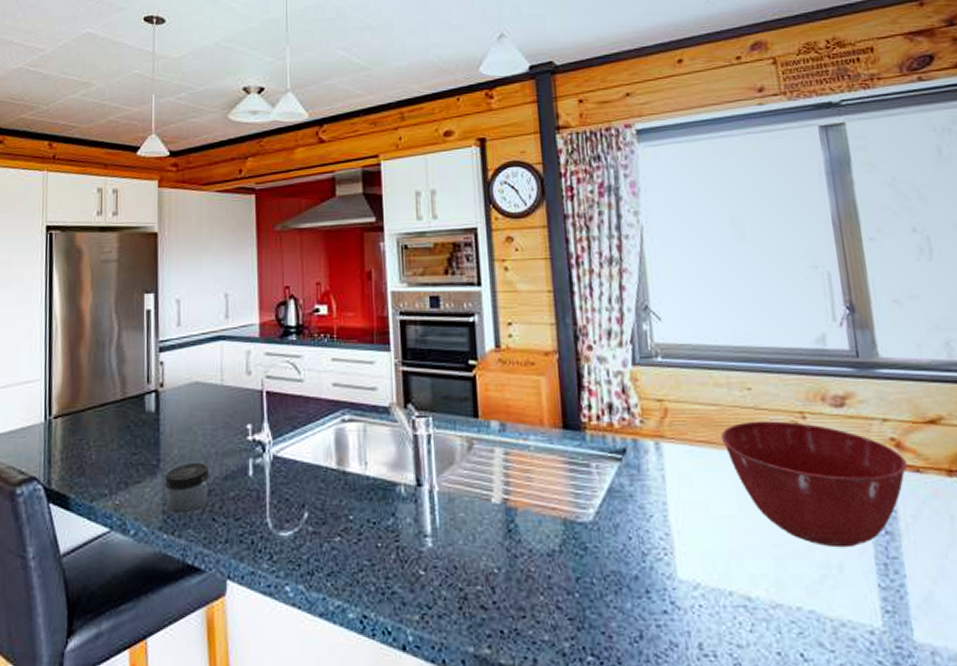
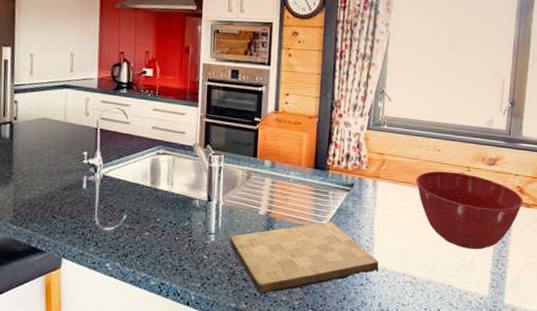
jar: present [165,463,210,513] -> none [16,177,52,212]
cutting board: none [453,510,688,631] -> present [229,222,379,294]

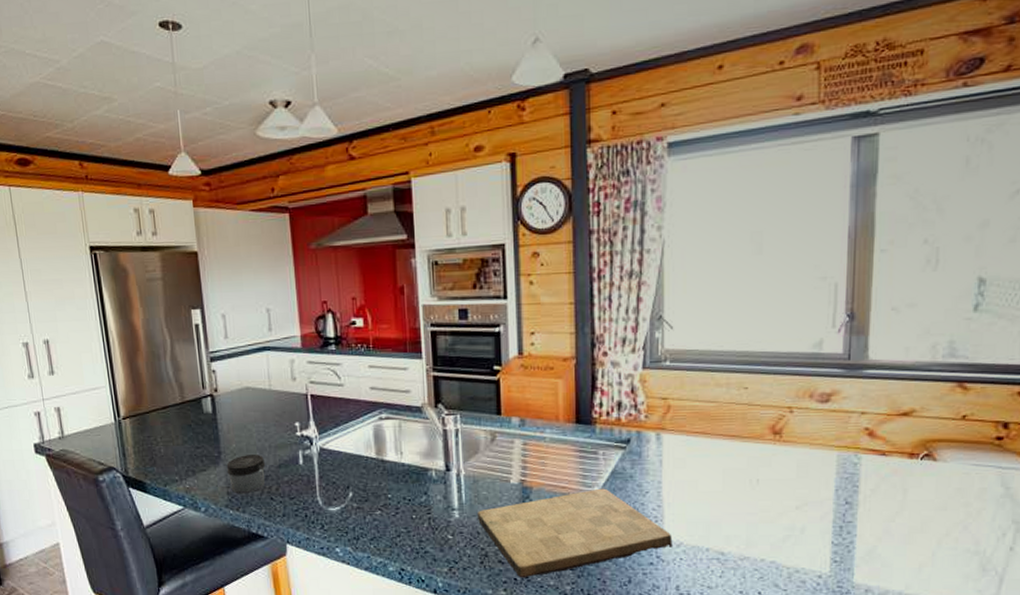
jar: none [16,177,52,212] -> present [226,455,266,494]
mixing bowl: present [415,171,524,250] -> none [715,414,876,515]

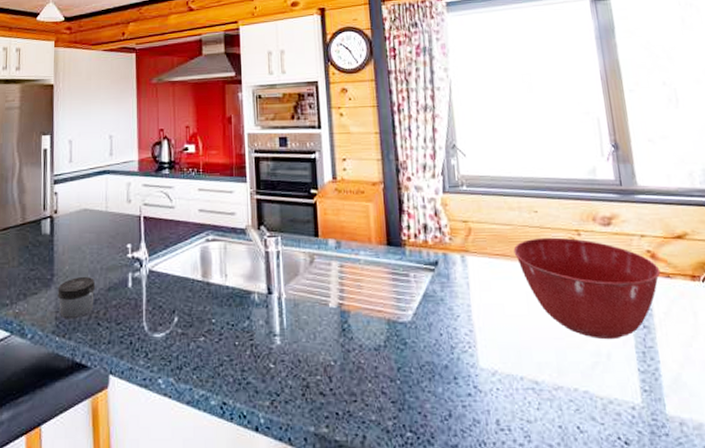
cutting board: present [476,488,673,578] -> none [297,312,488,413]
mixing bowl: none [715,414,876,515] -> present [513,237,661,340]

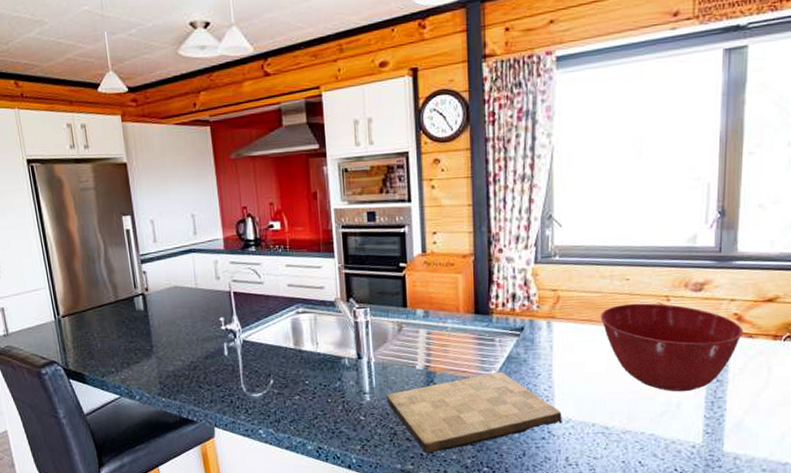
jar: present [57,277,96,319] -> none [158,347,194,383]
cutting board: none [297,312,488,413] -> present [386,371,562,454]

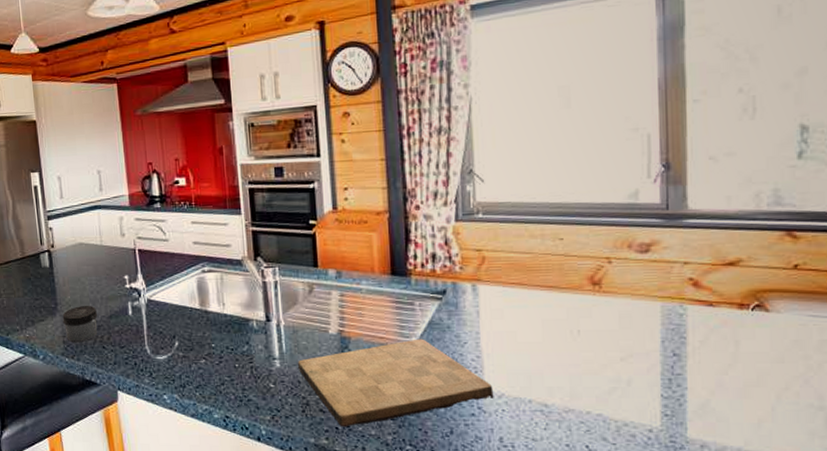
jar: none [158,347,194,383] -> present [62,306,98,343]
mixing bowl: present [600,303,744,392] -> none [532,265,702,367]

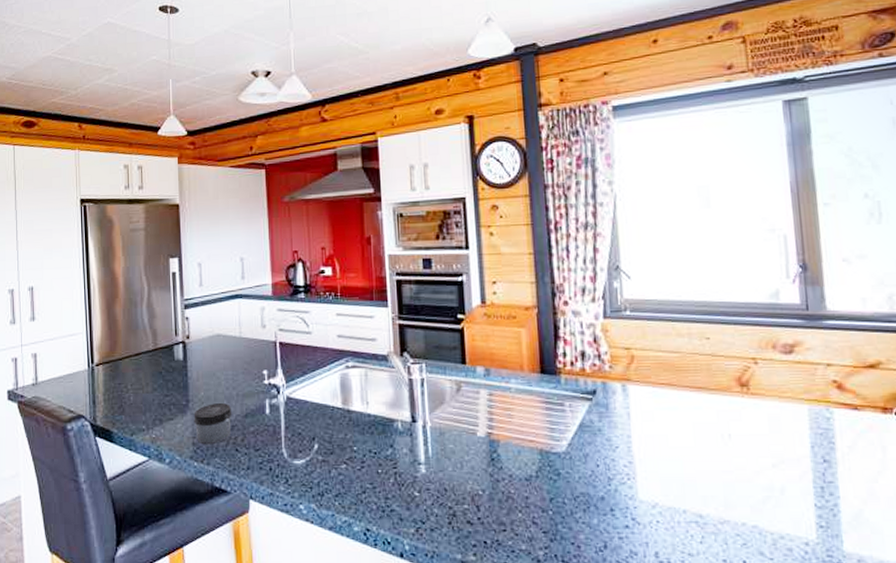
cutting board: present [297,338,494,427] -> none [443,442,648,542]

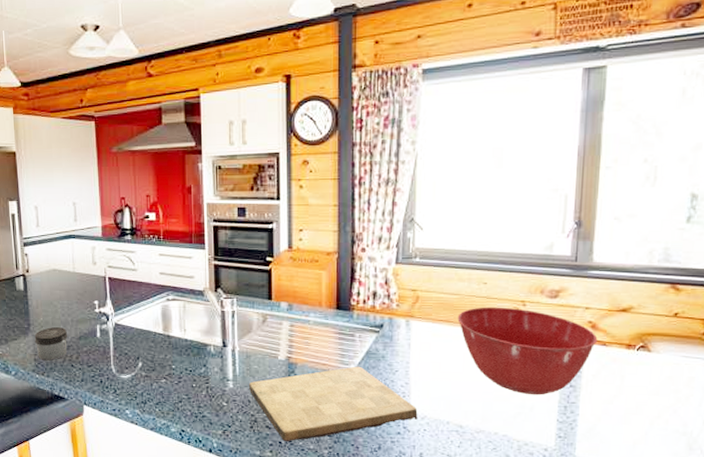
cutting board: none [443,442,648,542] -> present [248,366,418,442]
mixing bowl: none [681,366,847,474] -> present [457,307,598,395]

